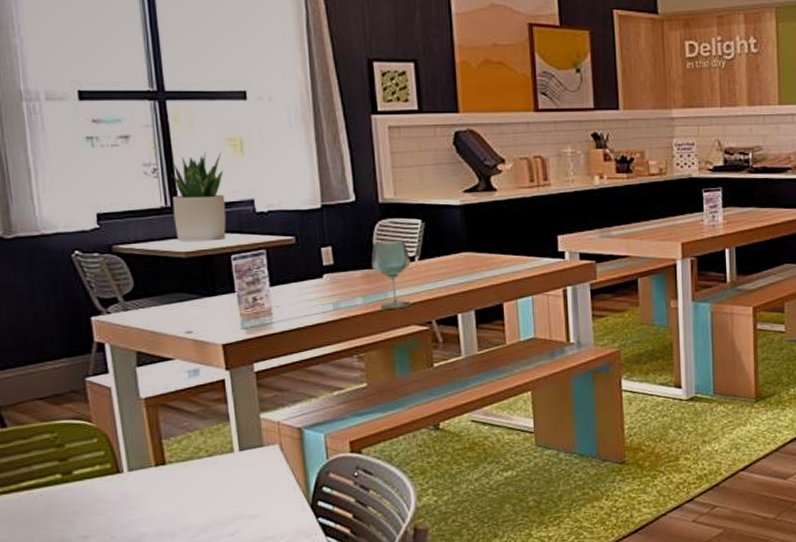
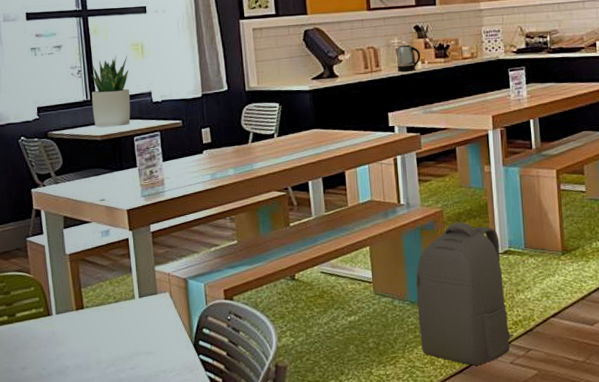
wine glass: present [371,240,412,309] -> none [240,120,272,179]
kettle: none [567,155,599,187] -> present [394,44,421,72]
backpack: none [586,364,698,525] -> present [416,222,514,366]

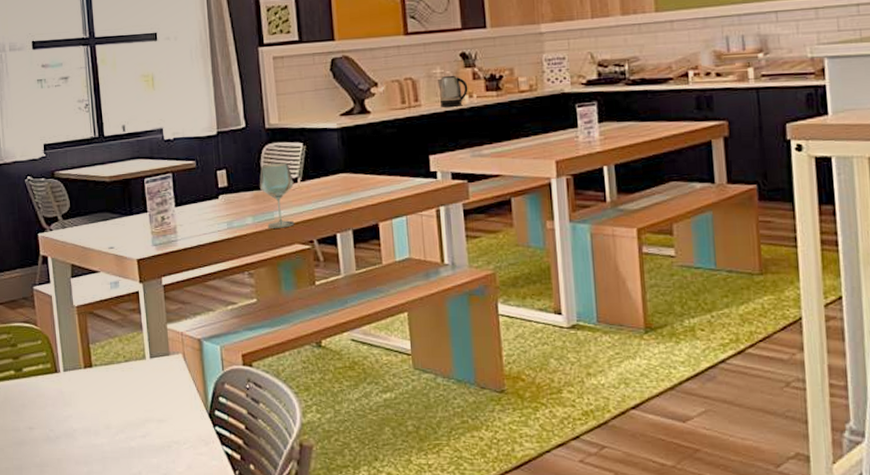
planter: present [91,55,131,128] -> none [99,88,141,168]
wine glass: none [240,120,272,179] -> present [259,162,295,229]
backpack: present [416,222,514,366] -> none [463,288,584,462]

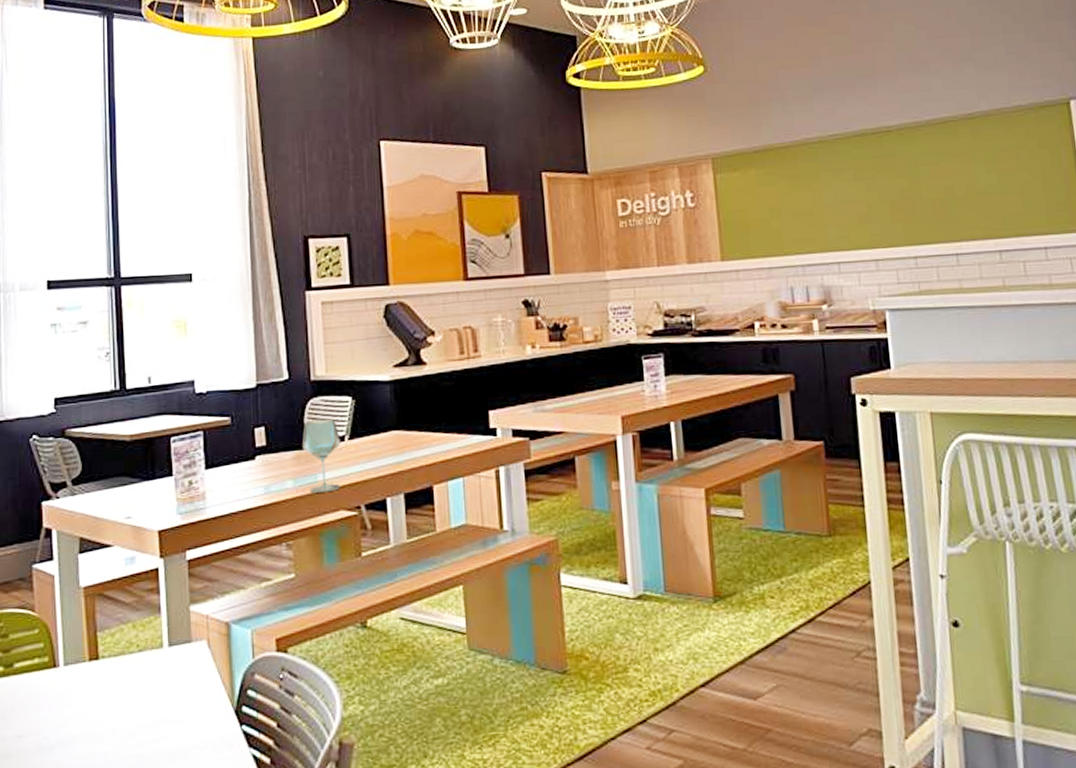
kettle: present [437,75,468,107] -> none [498,324,531,359]

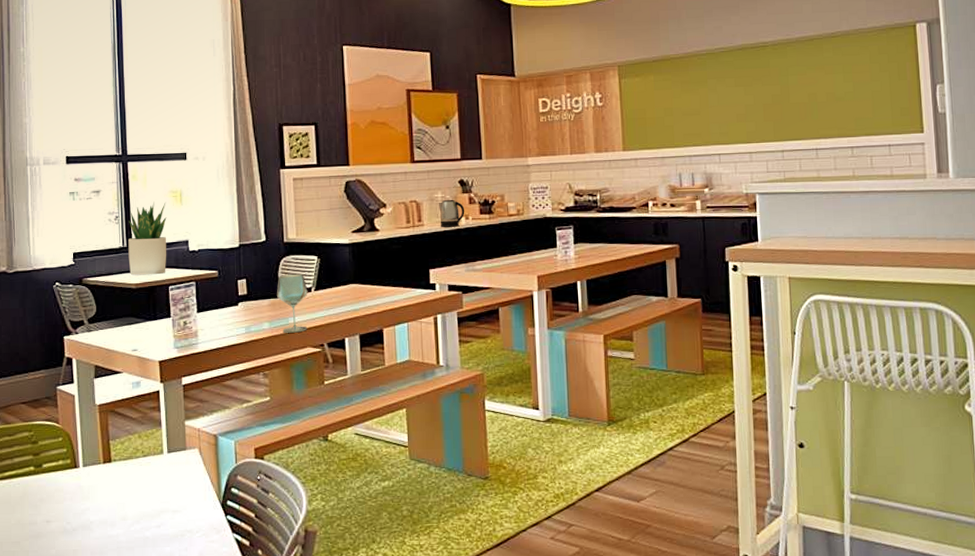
planter: none [121,334,169,425] -> present [128,202,167,276]
kettle: none [498,324,531,359] -> present [438,199,465,227]

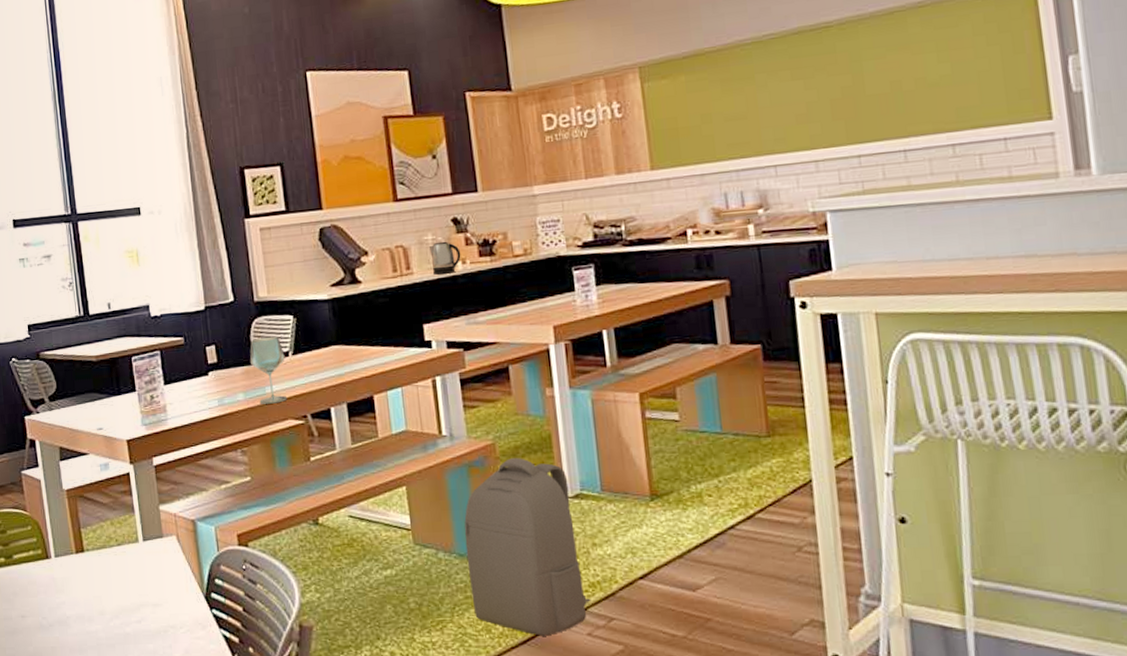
planter: present [128,202,167,276] -> none [84,264,127,347]
backpack: none [453,387,555,540] -> present [464,458,591,636]

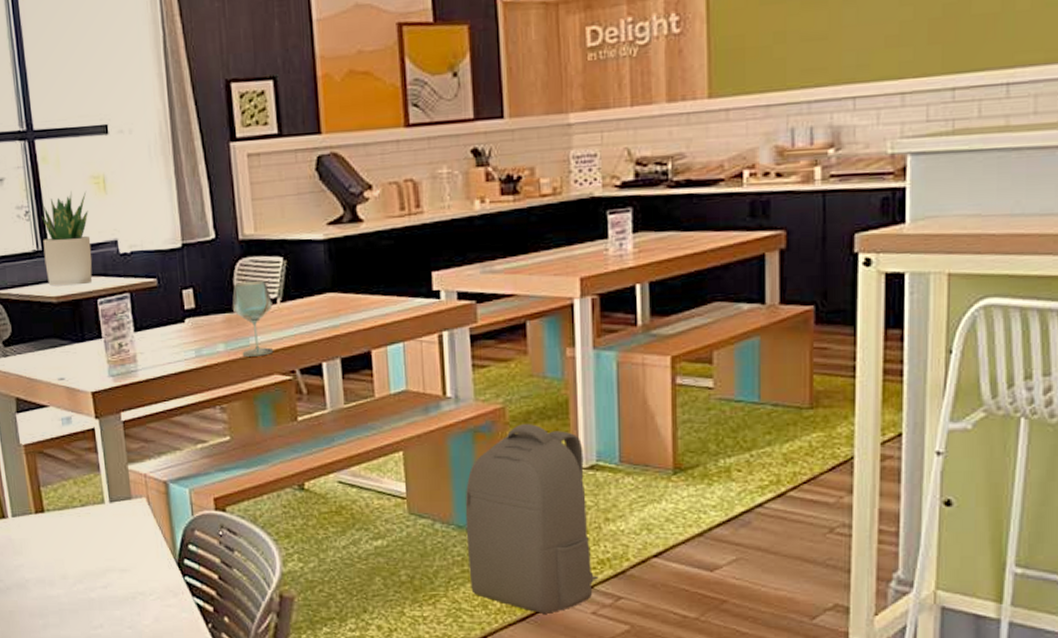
planter: none [84,264,127,347] -> present [42,192,93,286]
kettle: present [428,241,461,275] -> none [442,175,480,215]

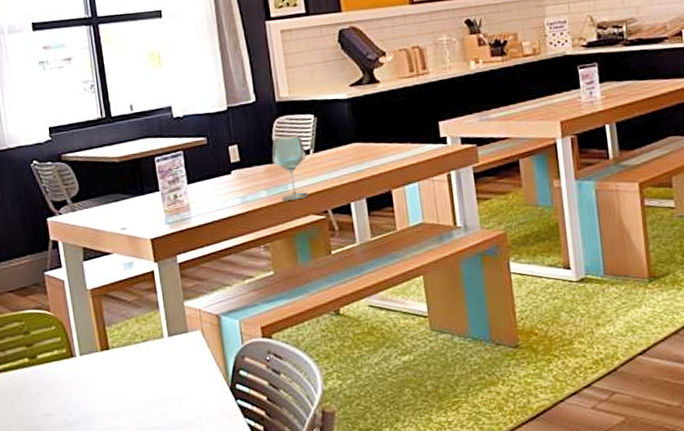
planter: present [42,192,93,286] -> none [105,67,150,148]
backpack: present [465,424,599,614] -> none [478,246,595,412]

